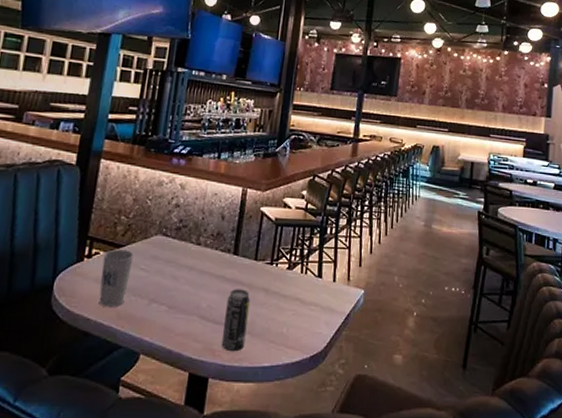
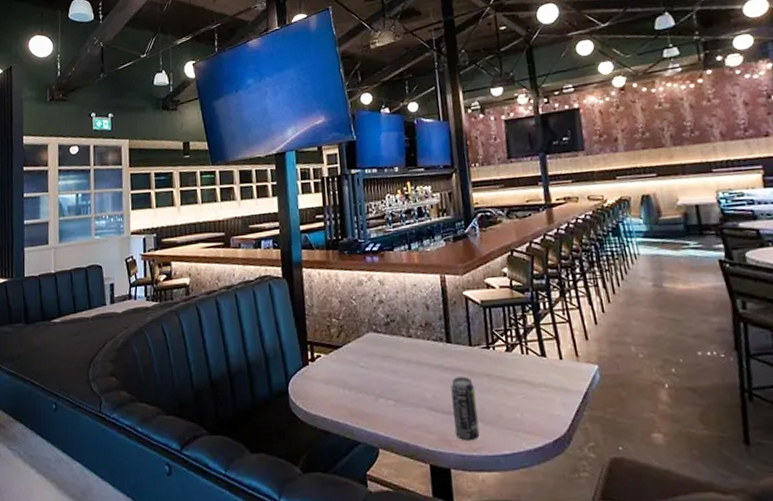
cup: present [98,249,134,307] -> none [324,350,353,405]

